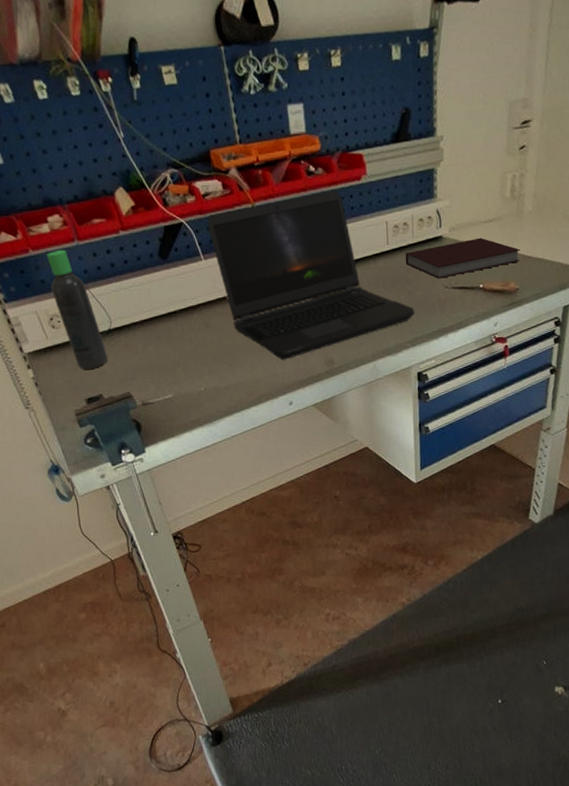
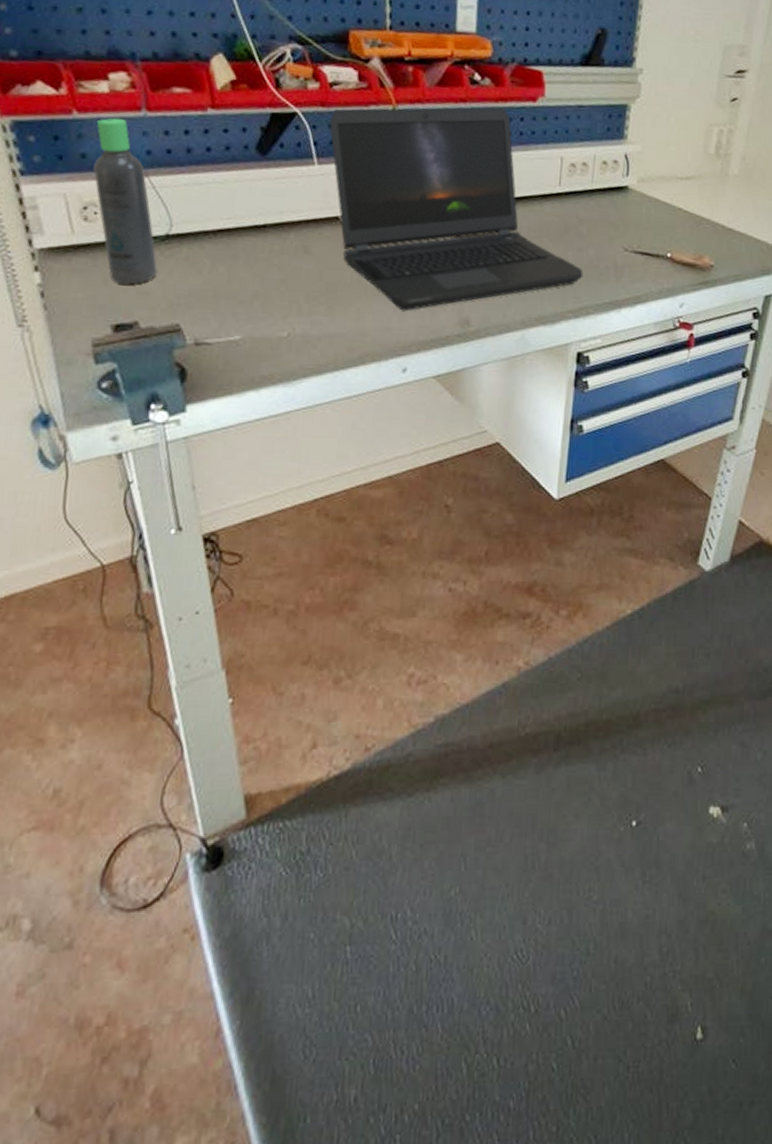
notebook: present [405,237,521,279] -> none [579,196,721,239]

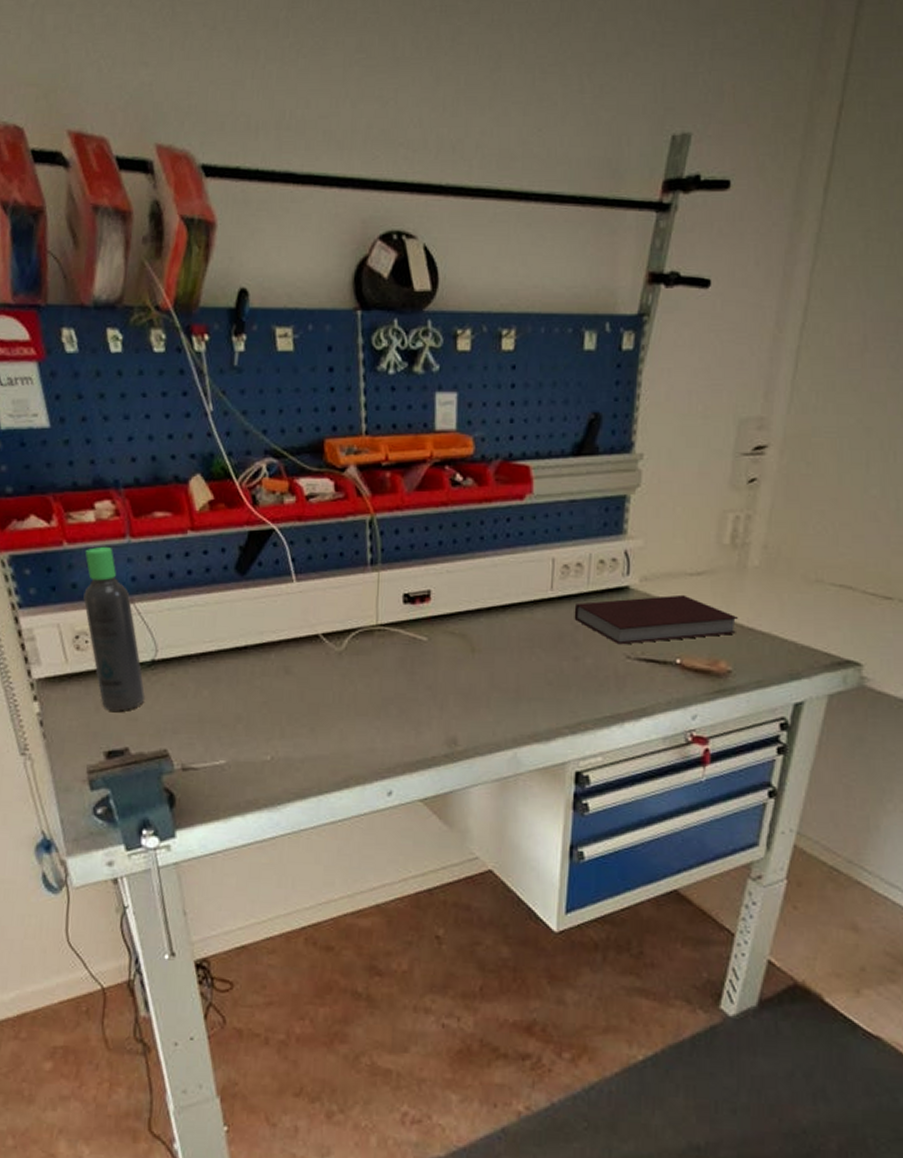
laptop computer: present [329,107,583,311] -> none [306,508,580,731]
notebook: none [579,196,721,239] -> present [574,594,739,645]

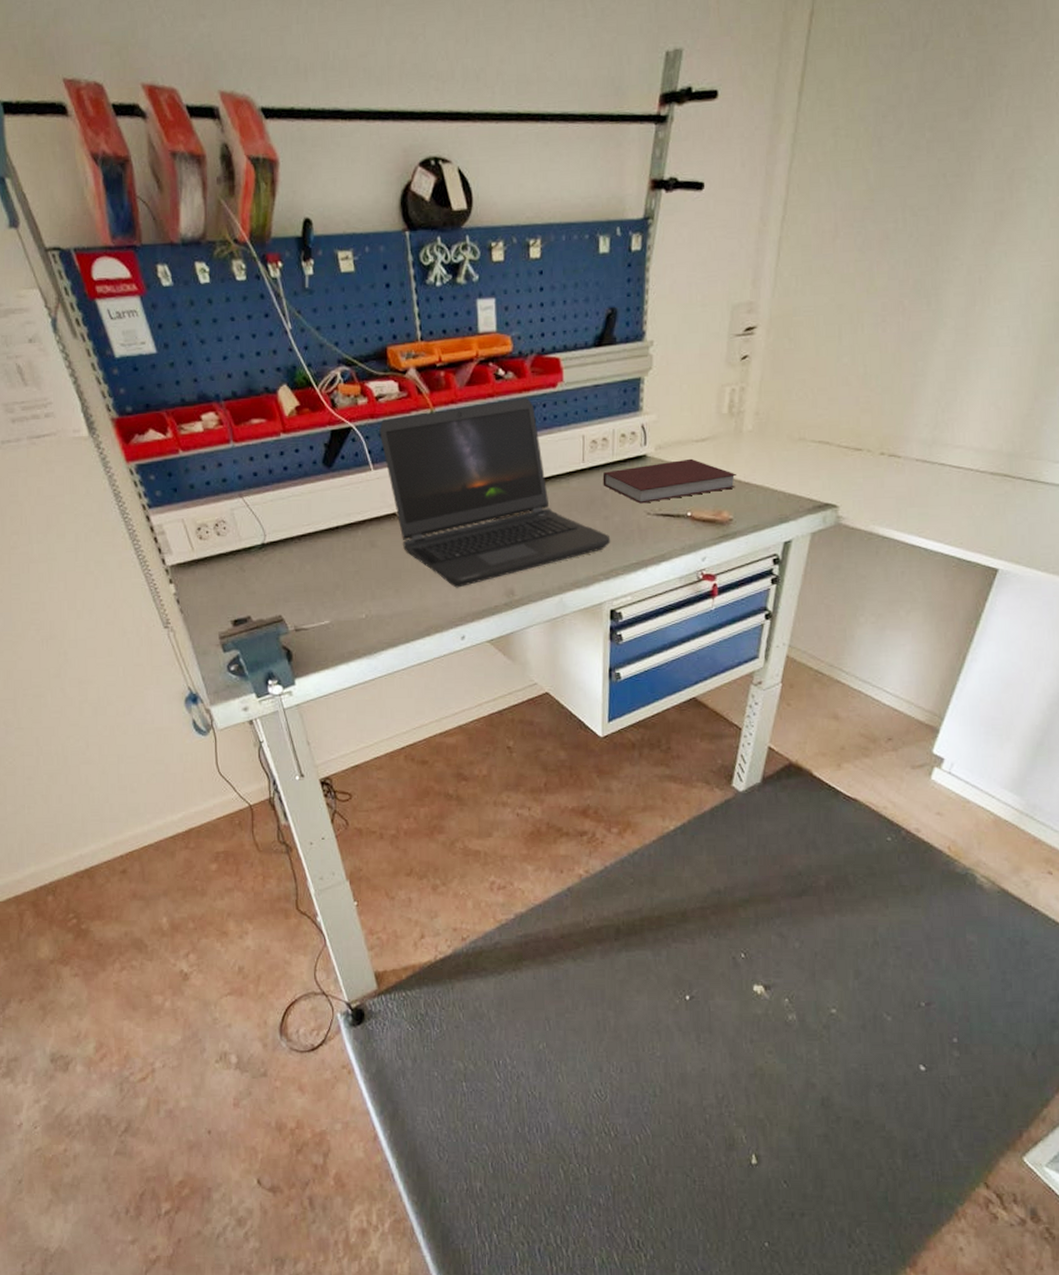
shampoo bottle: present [83,546,145,711] -> none [197,451,259,587]
laptop computer: none [306,508,580,731] -> present [379,397,611,588]

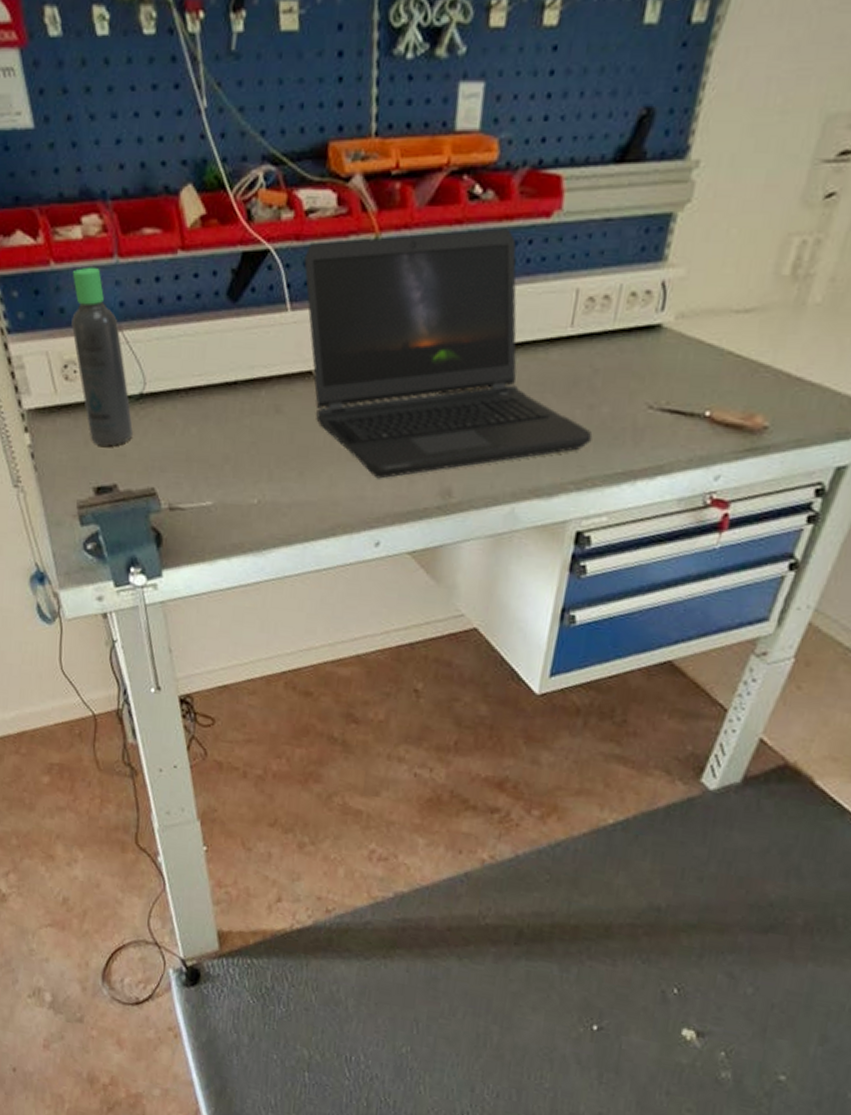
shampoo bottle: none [197,451,259,587] -> present [71,267,133,447]
notebook: present [602,458,737,504] -> none [594,335,787,393]

